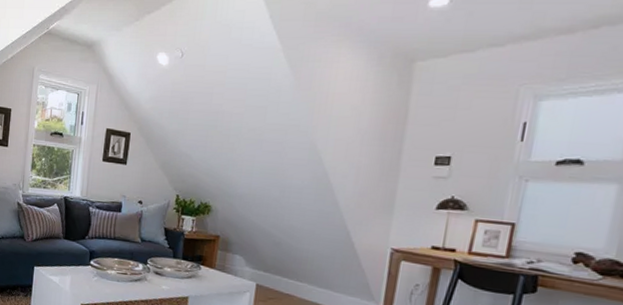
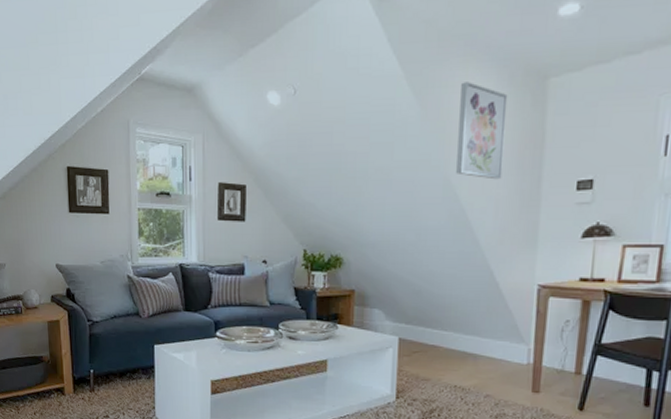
wall art: none [322,59,376,149] -> present [456,82,508,180]

